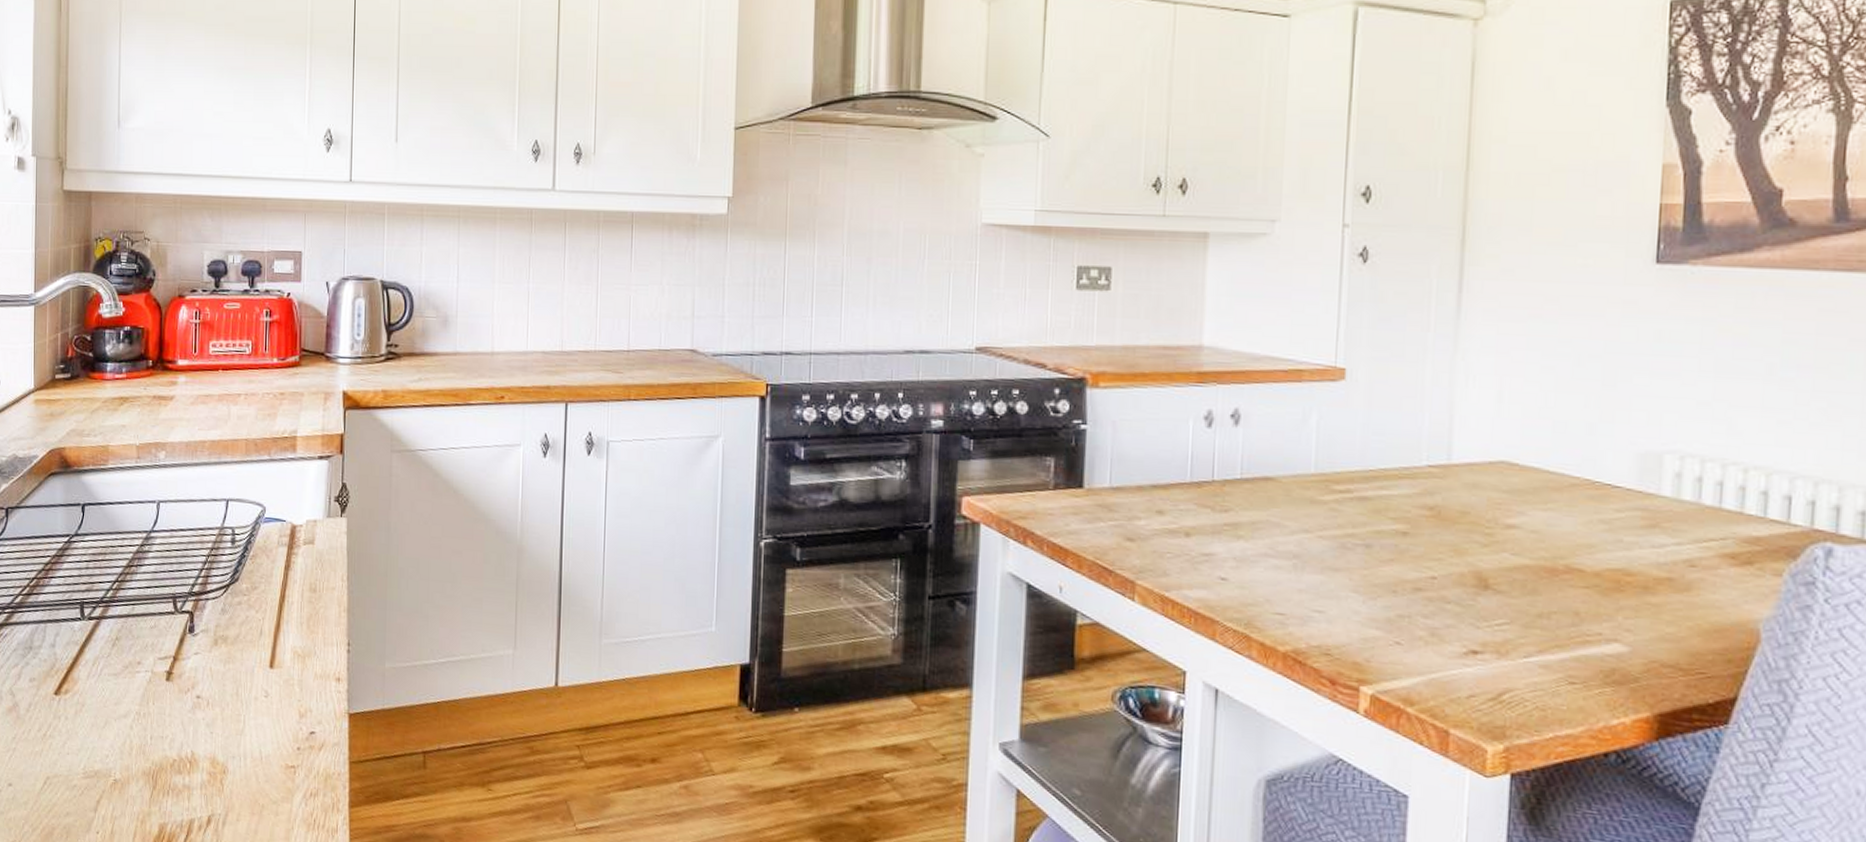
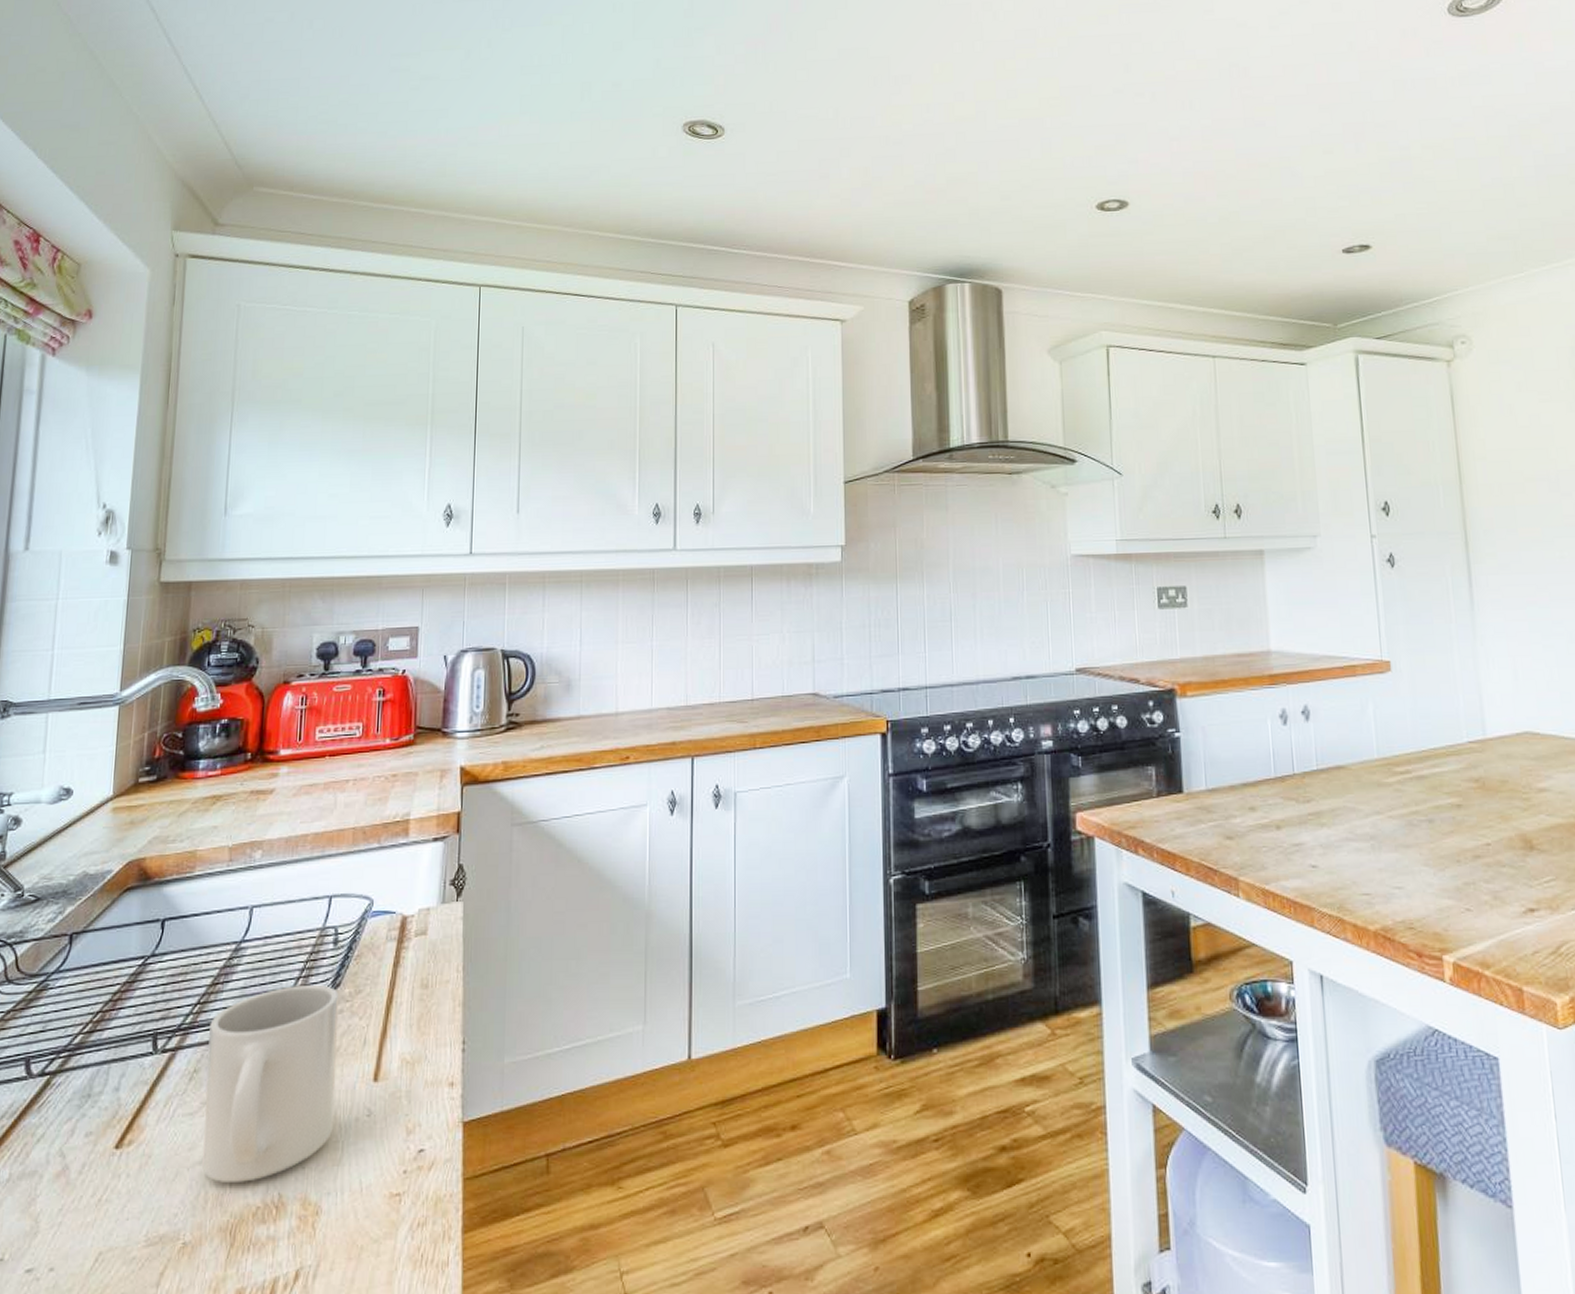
mug: none [126,575,238,738] -> present [201,984,339,1184]

